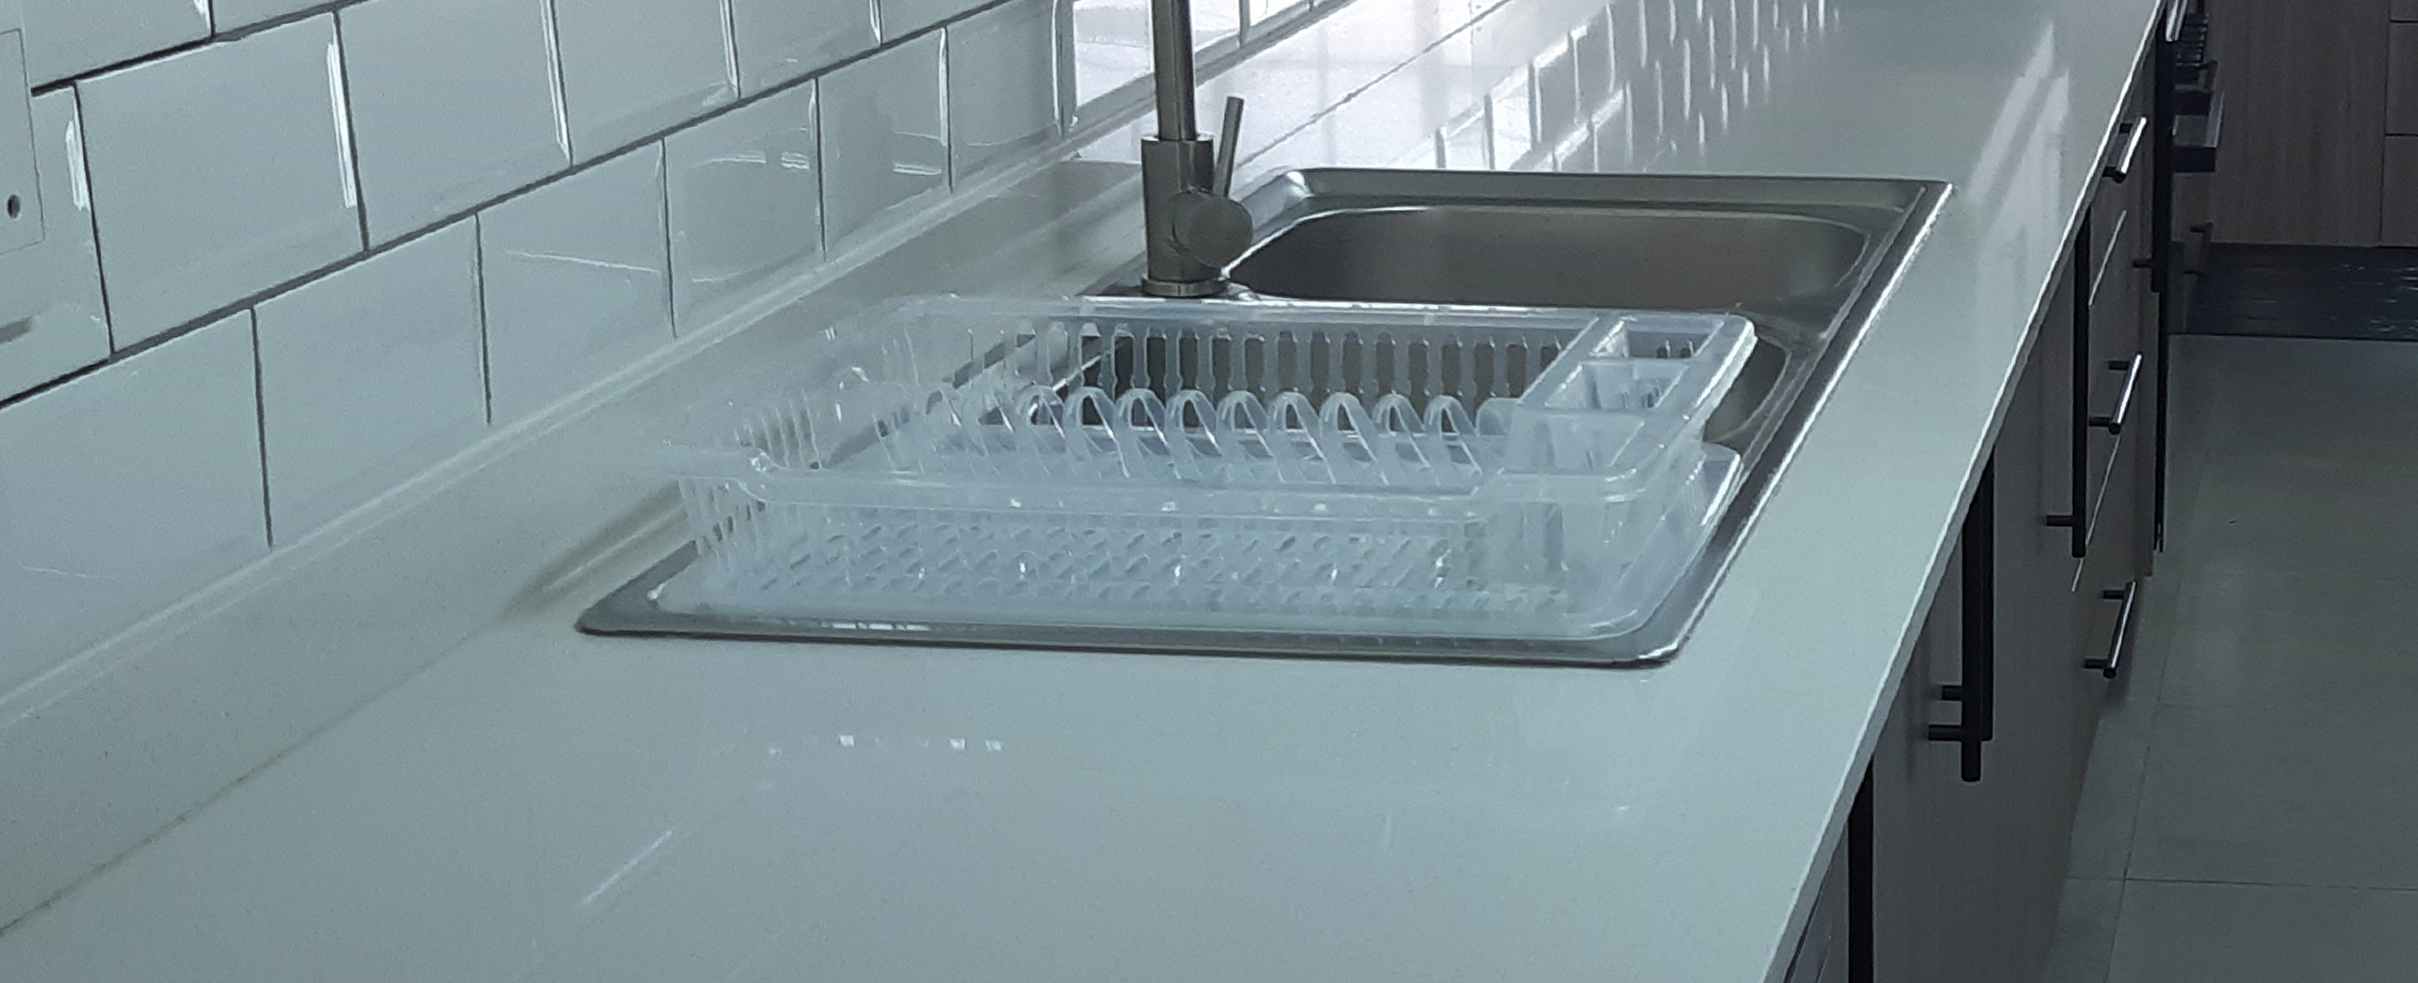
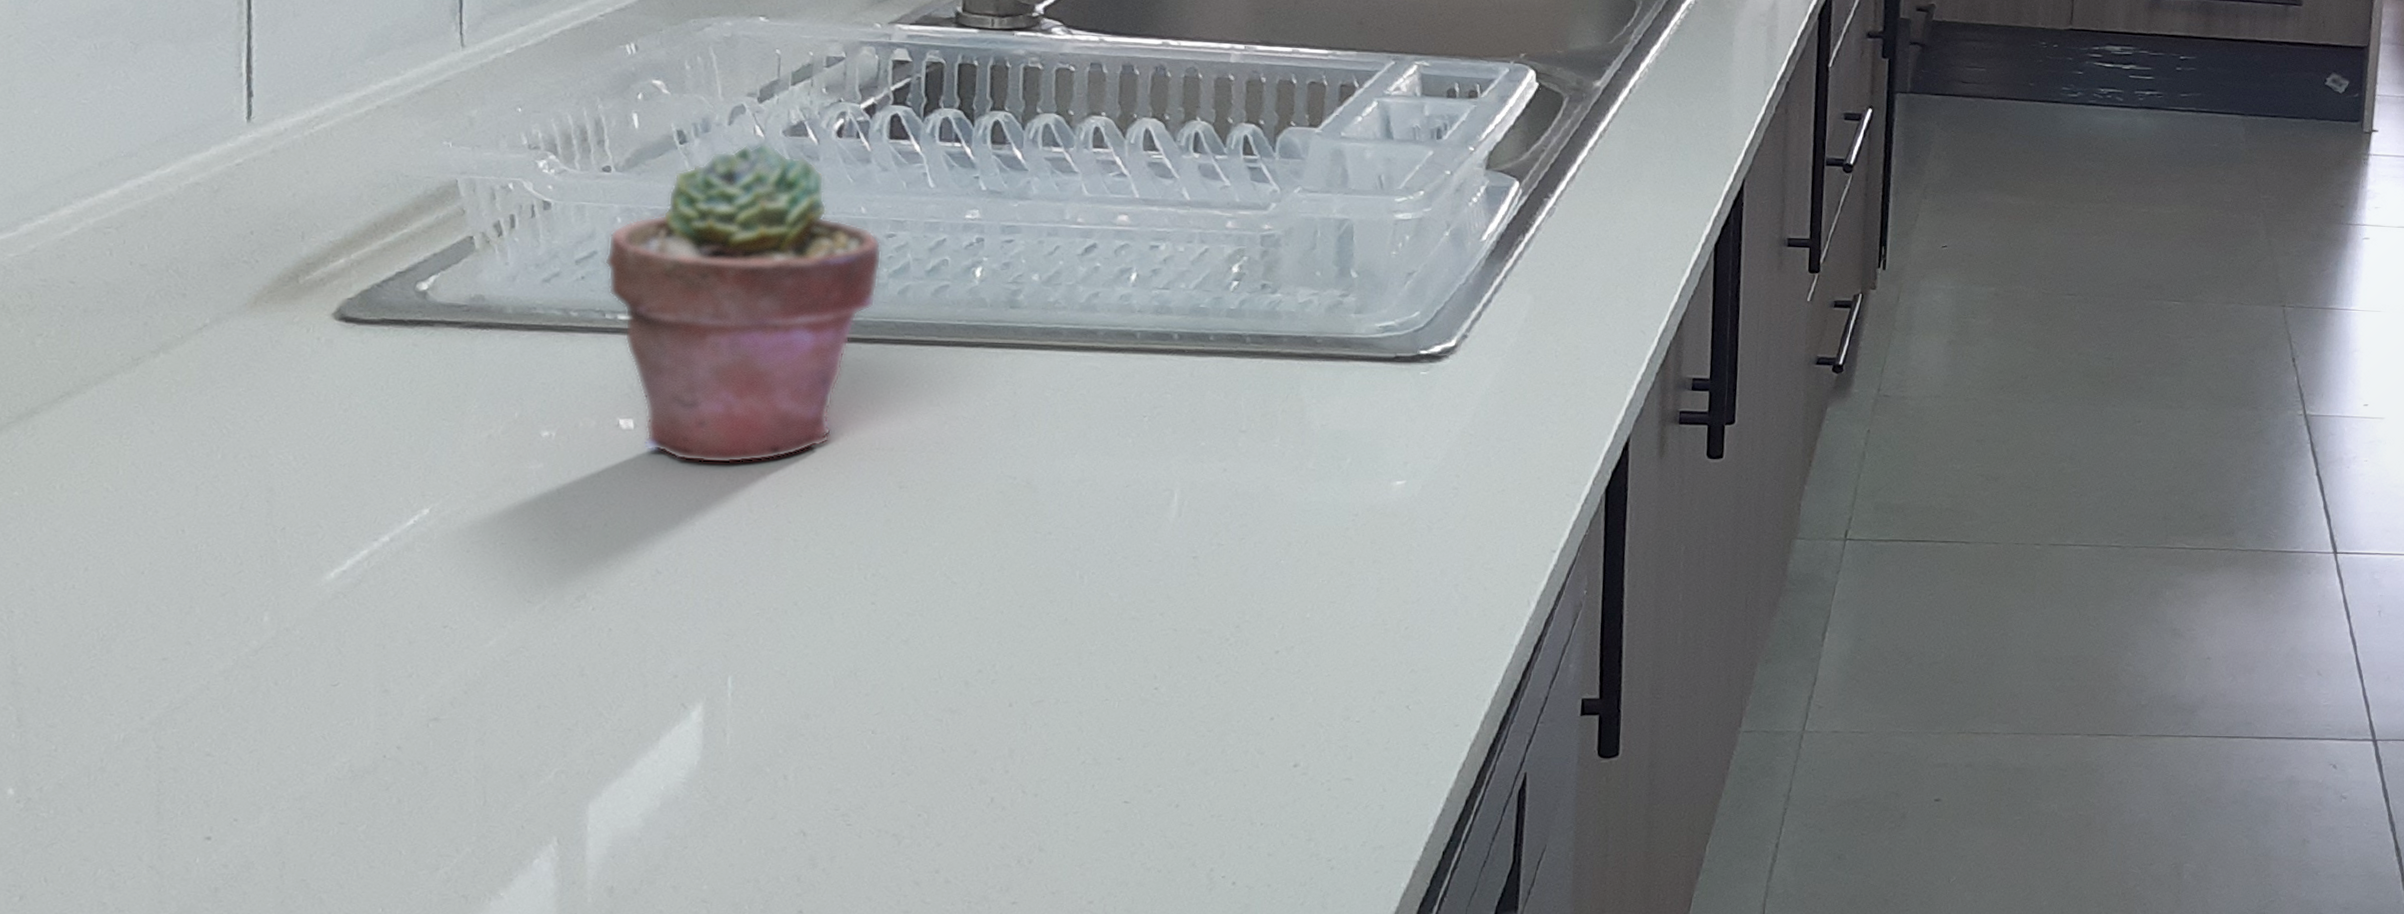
potted succulent: none [818,433,1082,784] -> present [605,143,882,464]

